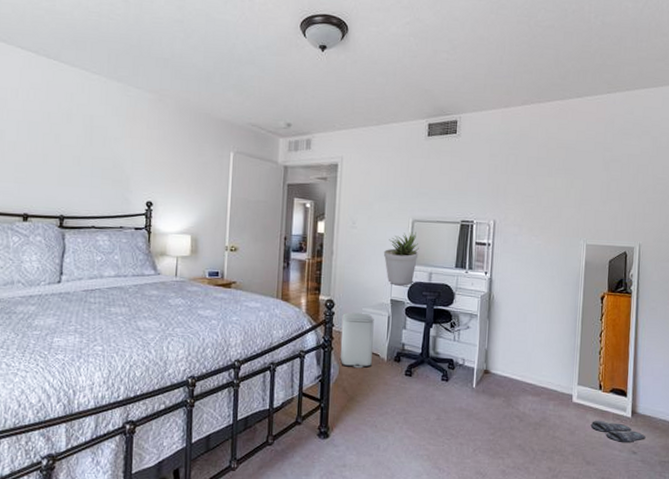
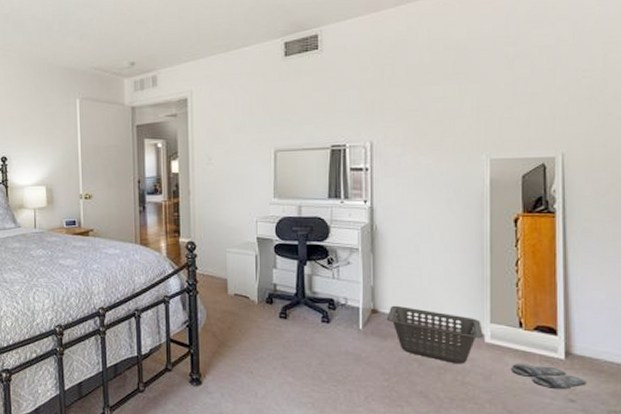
pedal bin: present [340,312,374,369] -> none [205,253,241,312]
potted plant: present [383,232,419,286] -> none [244,163,285,222]
laundry basket: none [496,367,572,421] -> present [386,305,484,364]

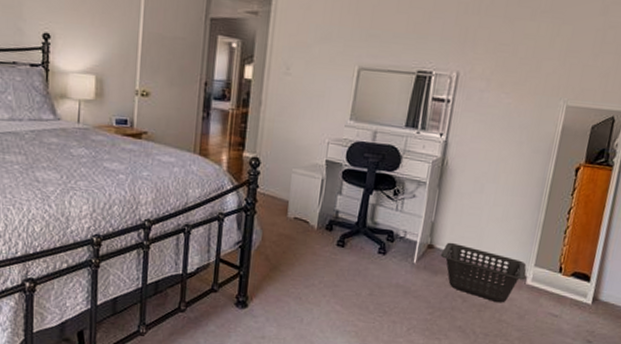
slippers: present [512,363,587,389] -> none [544,305,605,331]

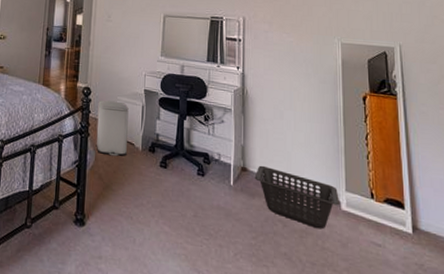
pedal bin: none [263,173,306,236] -> present [96,100,129,157]

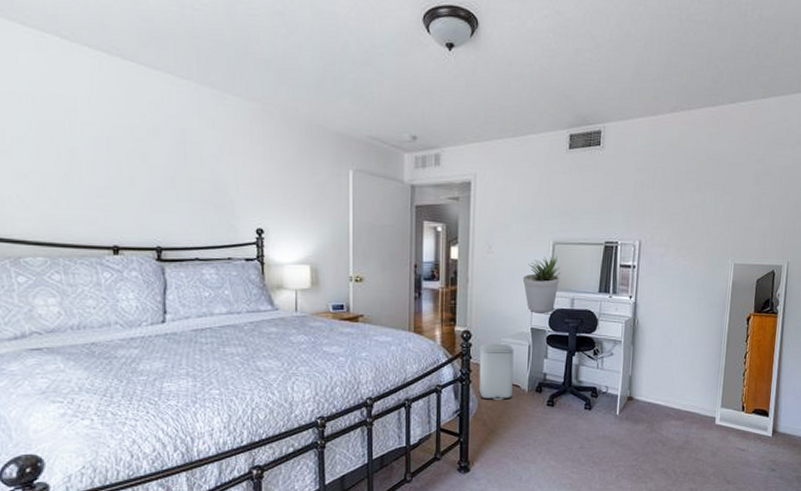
potted plant: none [136,26,171,77] -> present [522,255,561,313]
laundry basket: present [254,165,341,230] -> none [639,393,715,444]

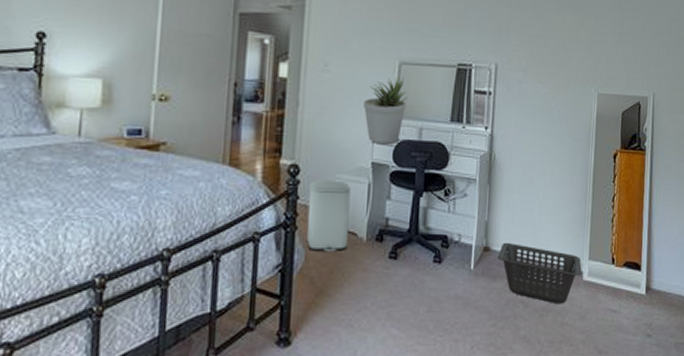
laundry basket: none [639,393,715,444] -> present [497,242,583,304]

